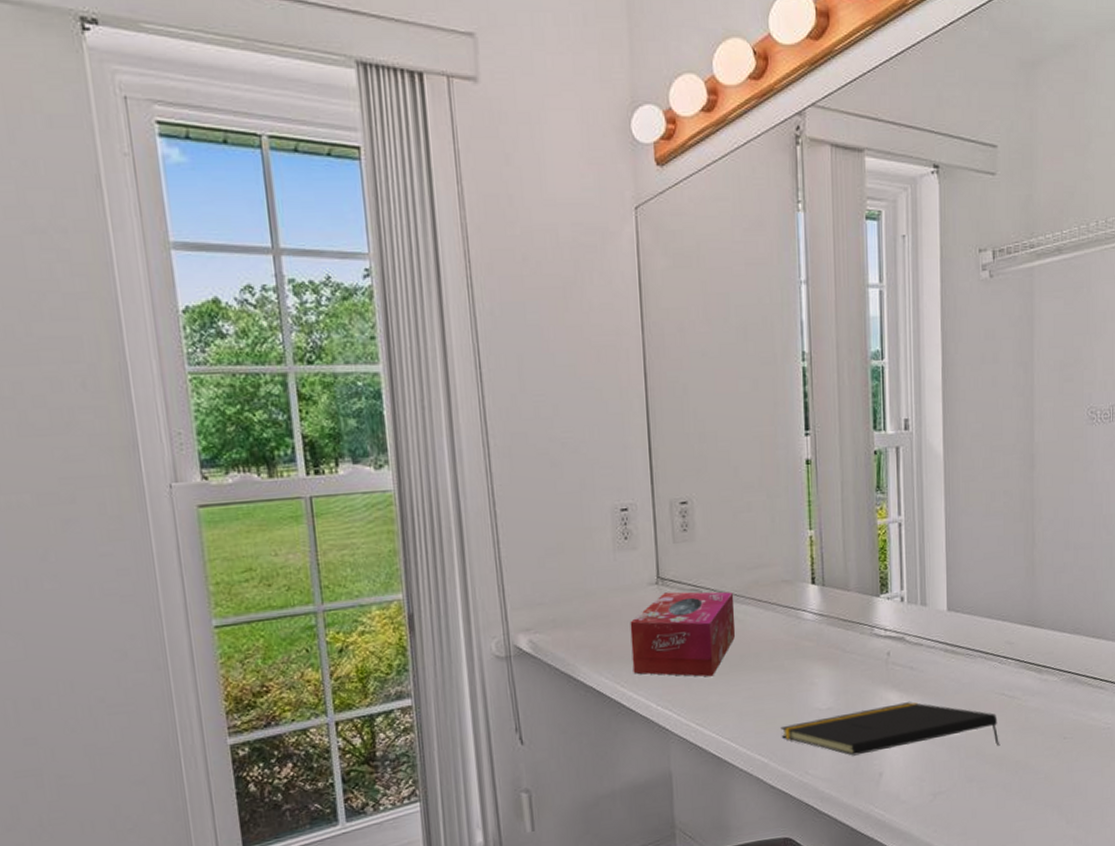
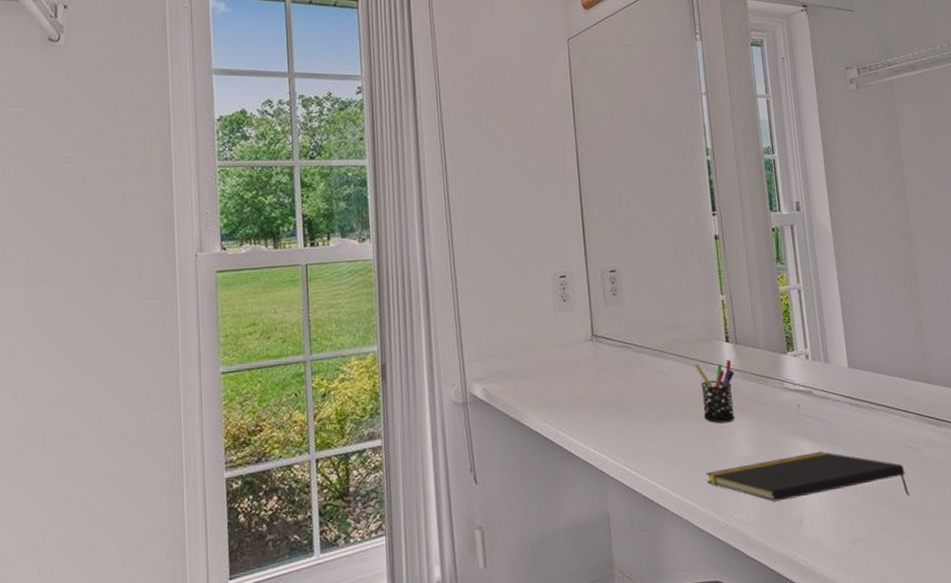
tissue box: present [630,591,736,677] -> none [569,347,662,425]
pen holder: none [774,603,820,674] -> present [694,359,735,424]

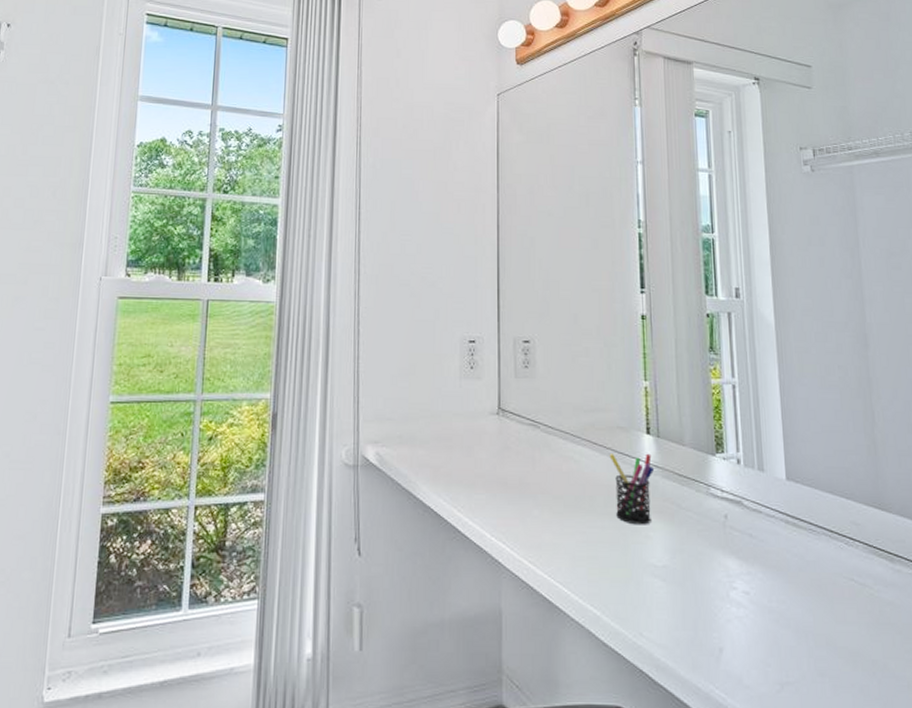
notepad: present [706,451,910,502] -> none [614,572,853,639]

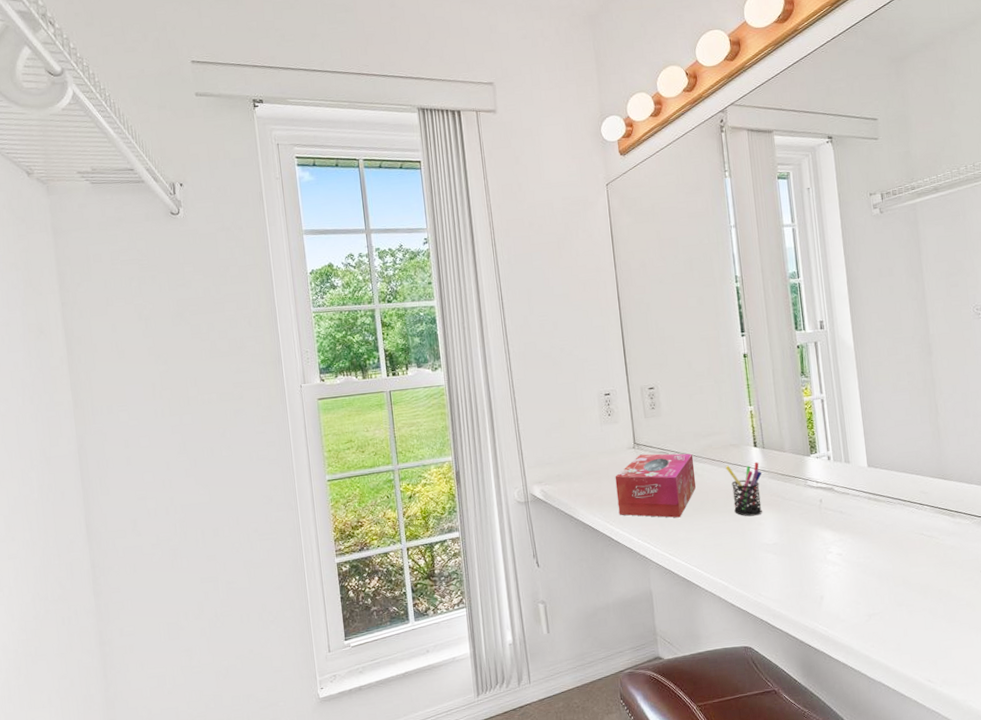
tissue box: none [470,423,571,514] -> present [615,453,697,518]

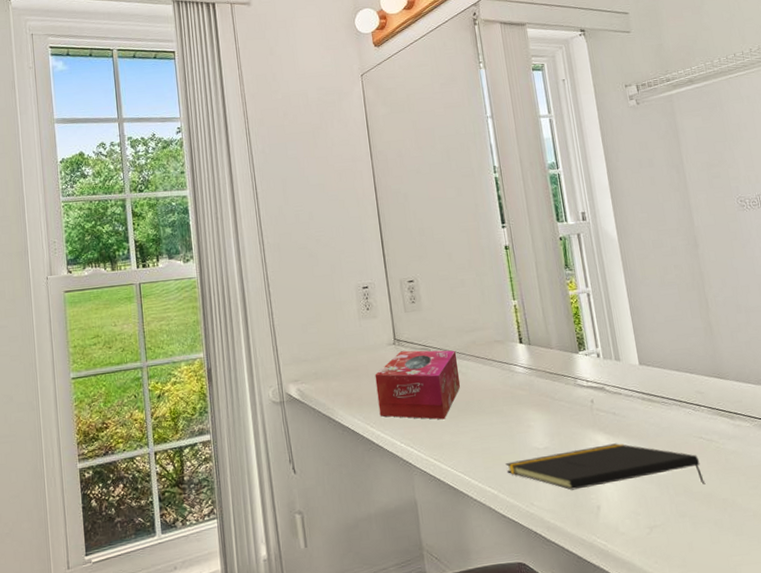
pen holder: present [725,461,763,517] -> none [490,359,531,418]
notepad: none [736,539,924,582] -> present [505,443,706,490]

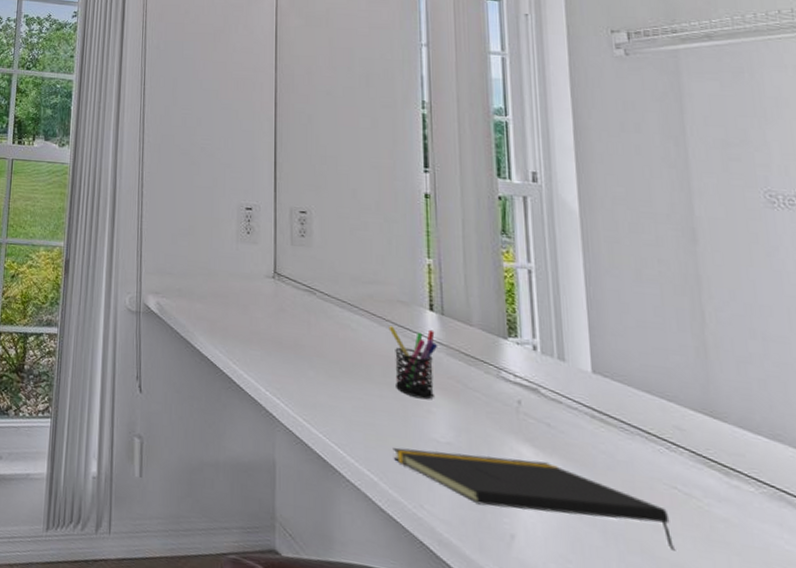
tissue box: present [375,350,461,420] -> none [245,287,348,377]
pen holder: none [490,359,531,418] -> present [389,326,438,400]

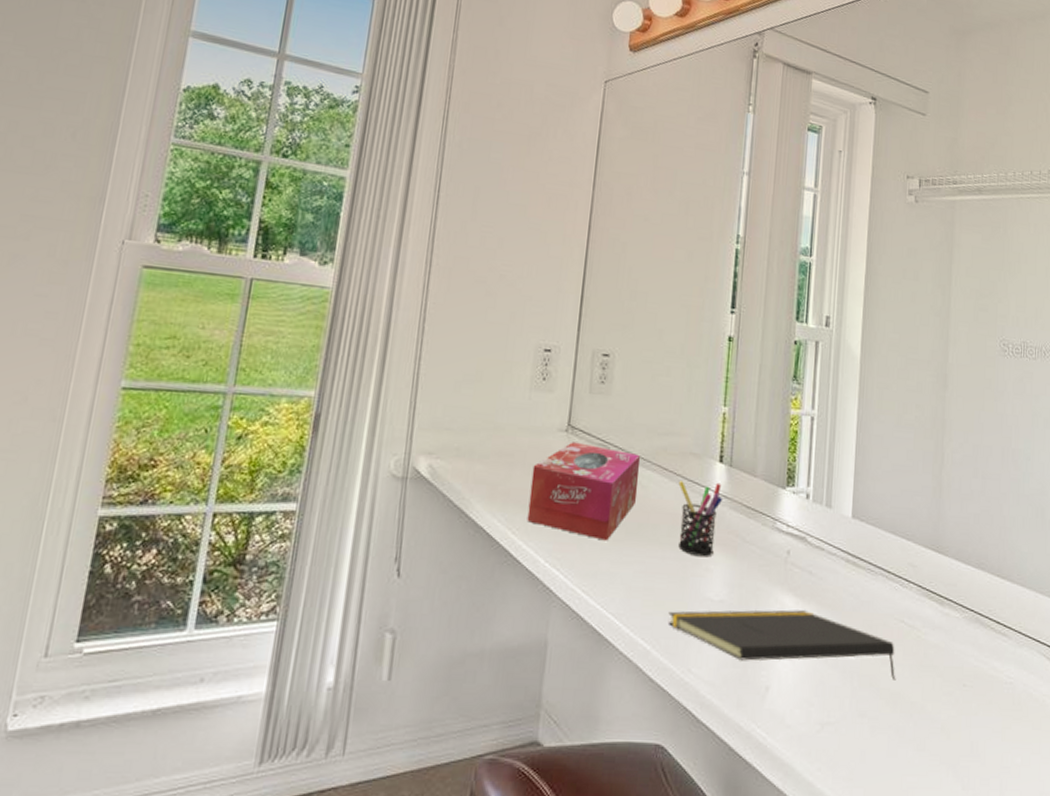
tissue box: none [245,287,348,377] -> present [527,442,641,541]

